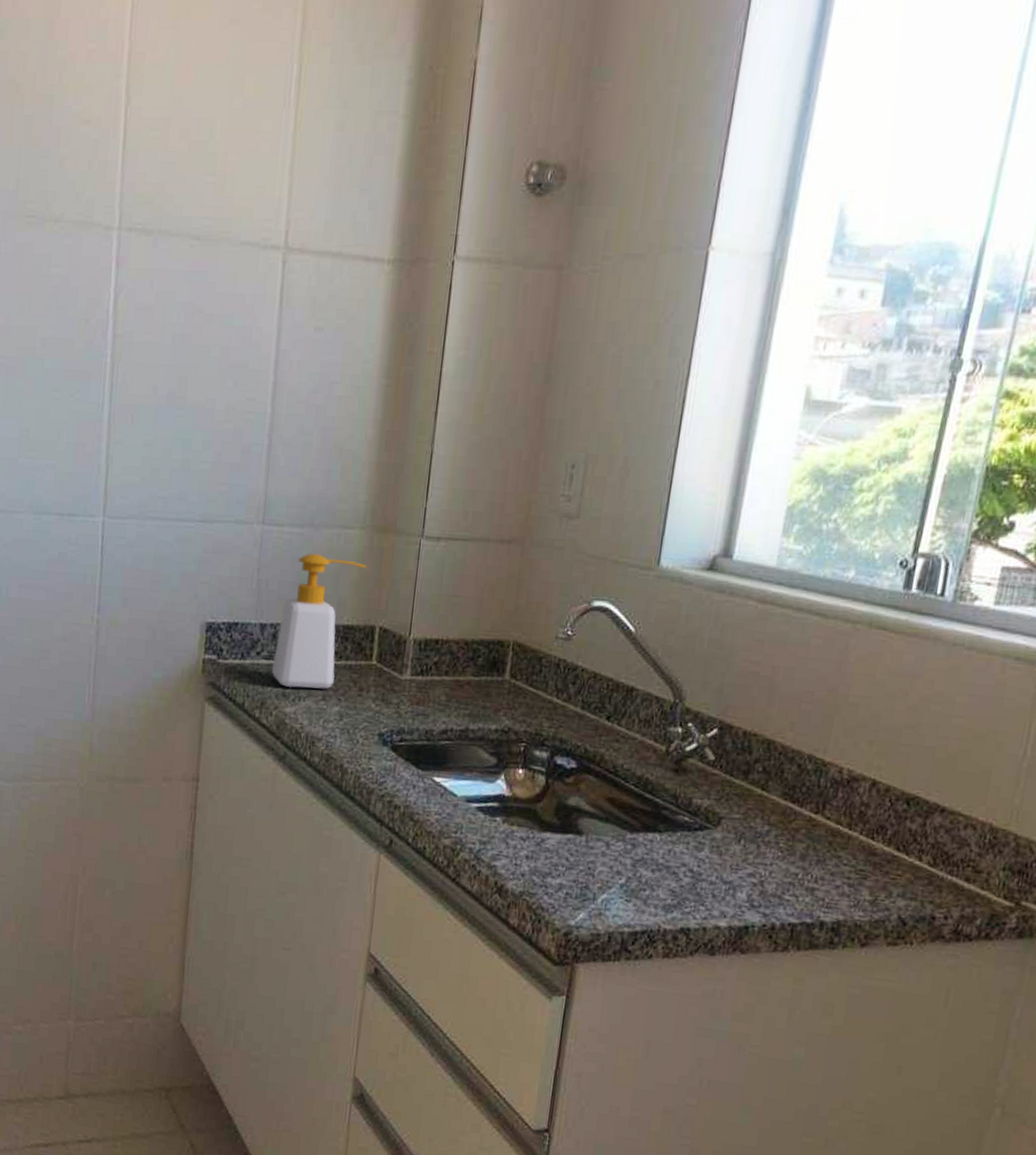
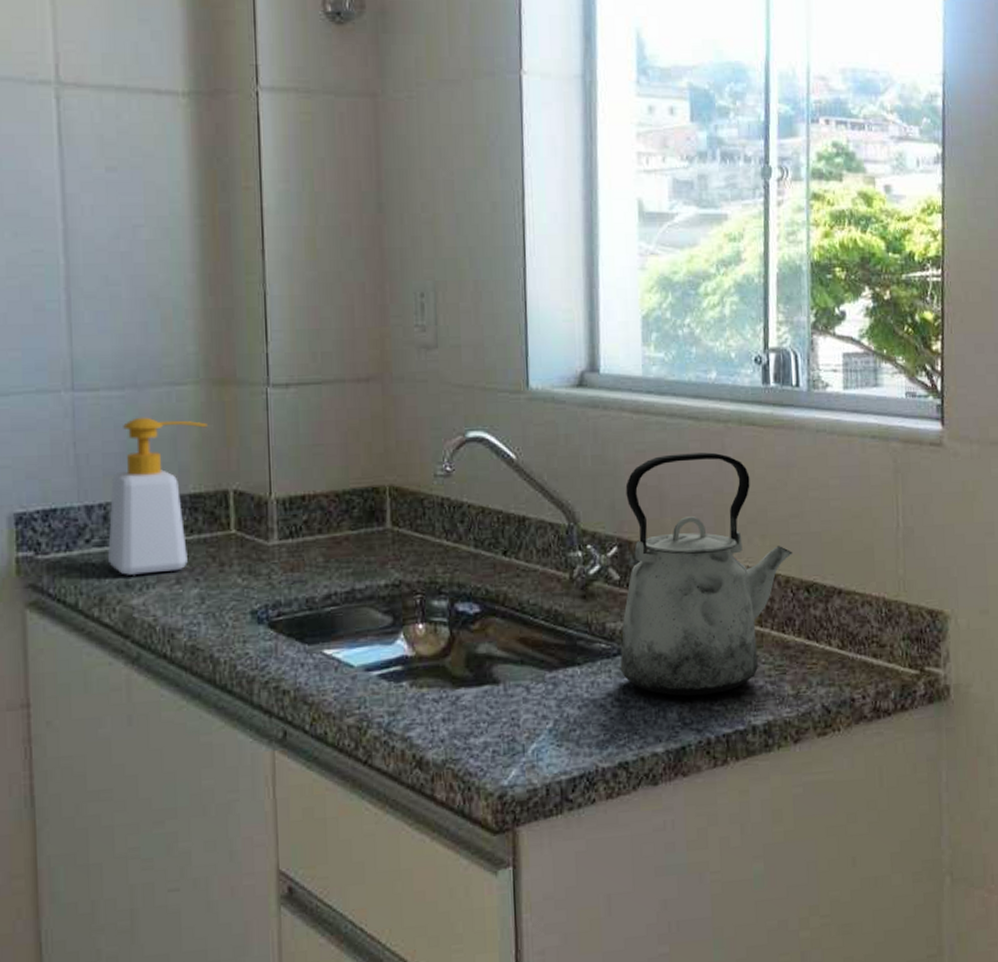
kettle: none [698,647,900,884] -> present [620,452,793,696]

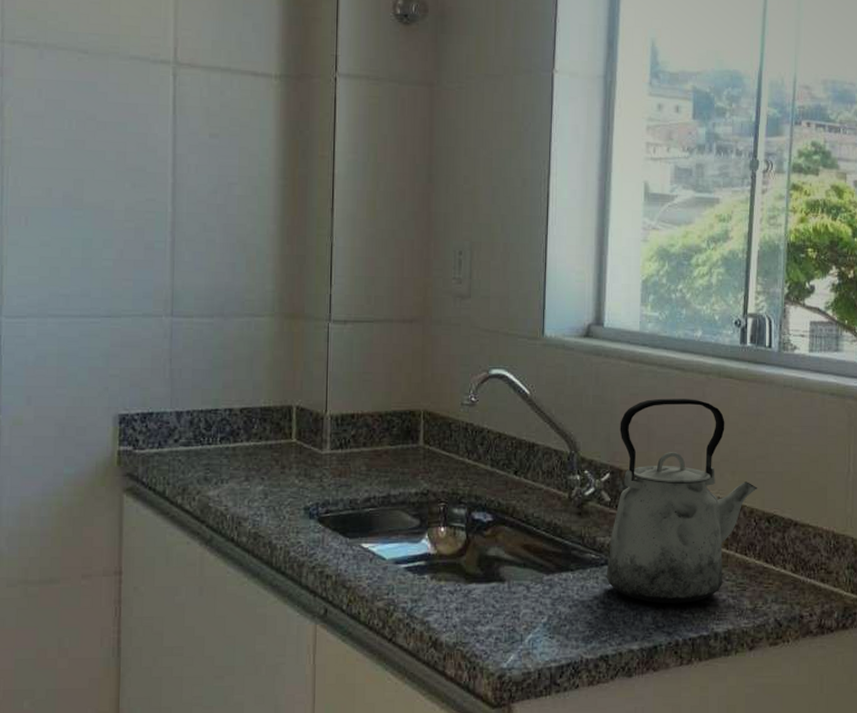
soap bottle: present [108,417,208,576] -> none [192,341,279,472]

